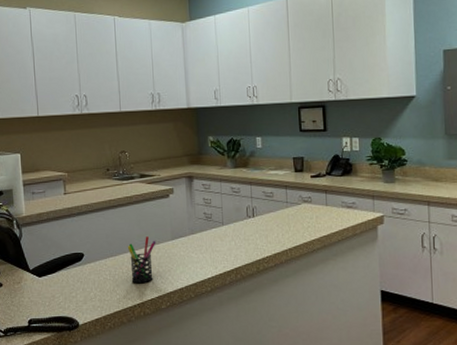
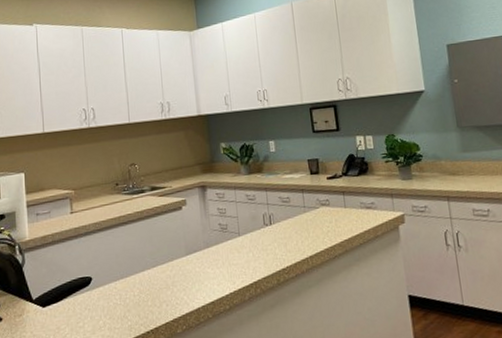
pen holder: present [127,236,156,284] -> none [138,253,170,307]

